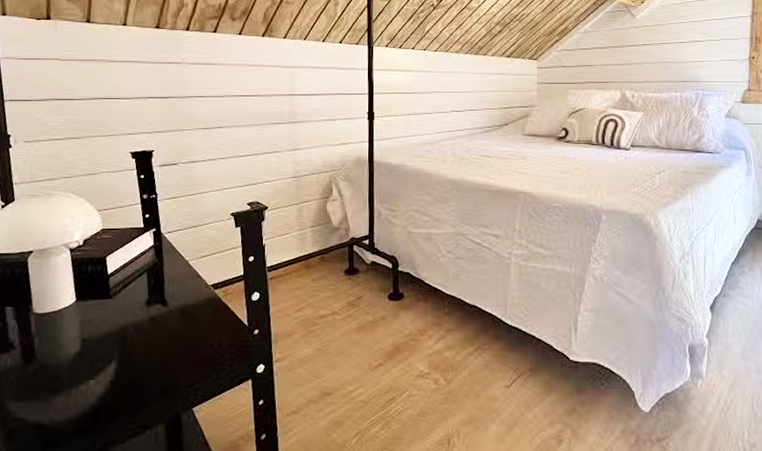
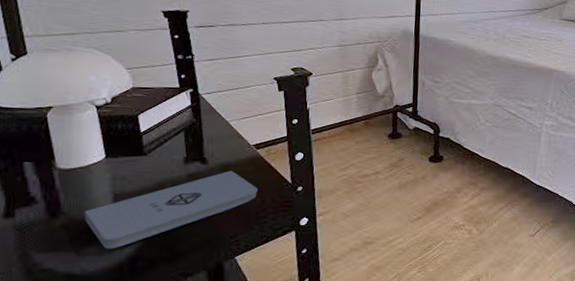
notepad: none [54,312,215,398] -> present [84,170,258,249]

